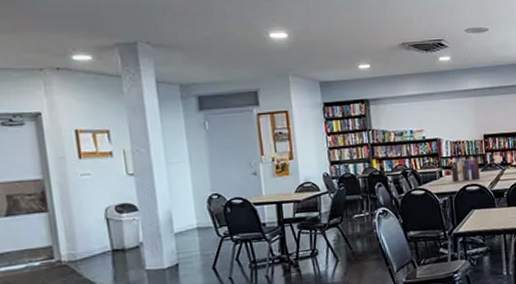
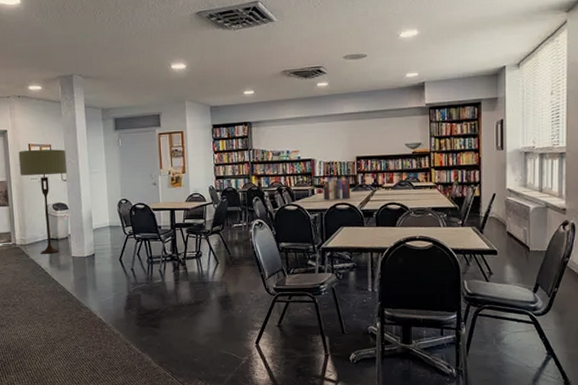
floor lamp: none [59,135,135,272] -> present [18,149,68,255]

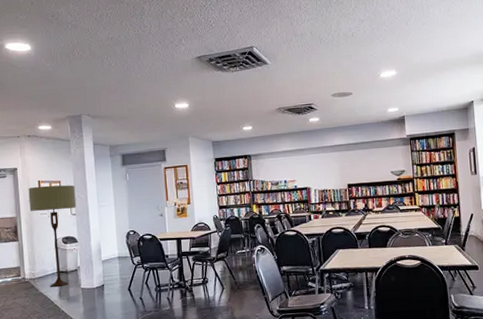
books: present [323,179,351,201] -> none [319,205,345,226]

